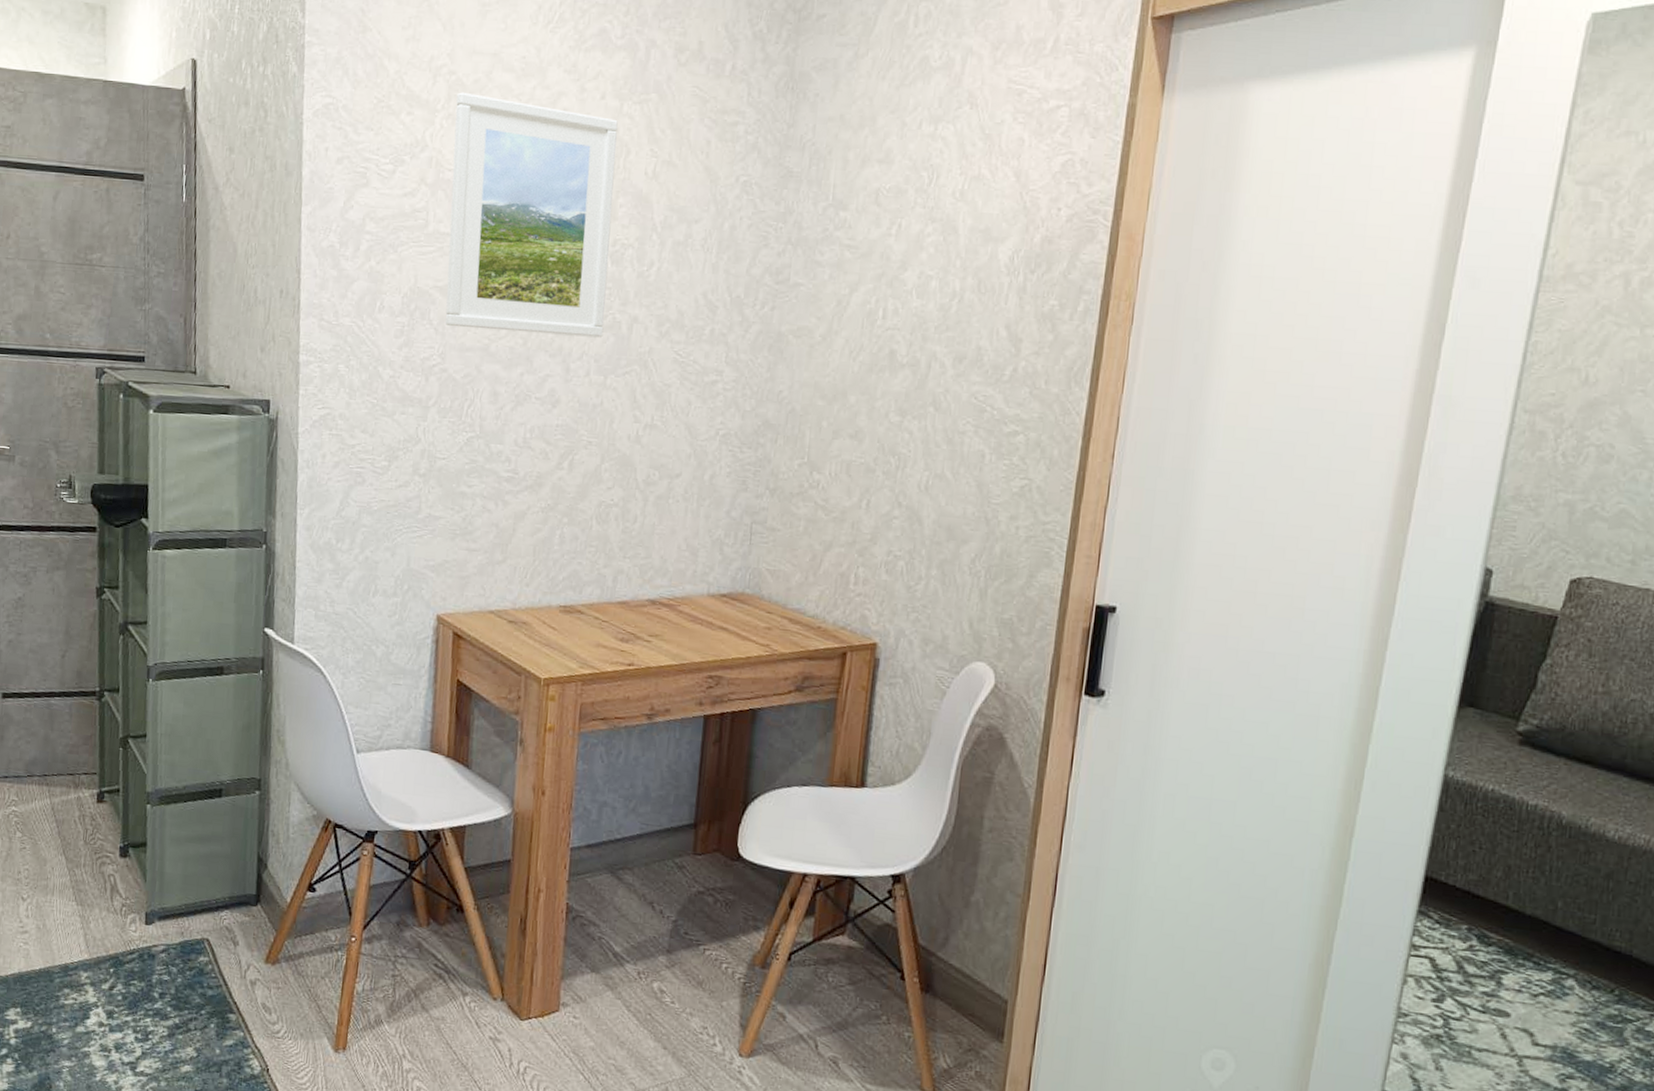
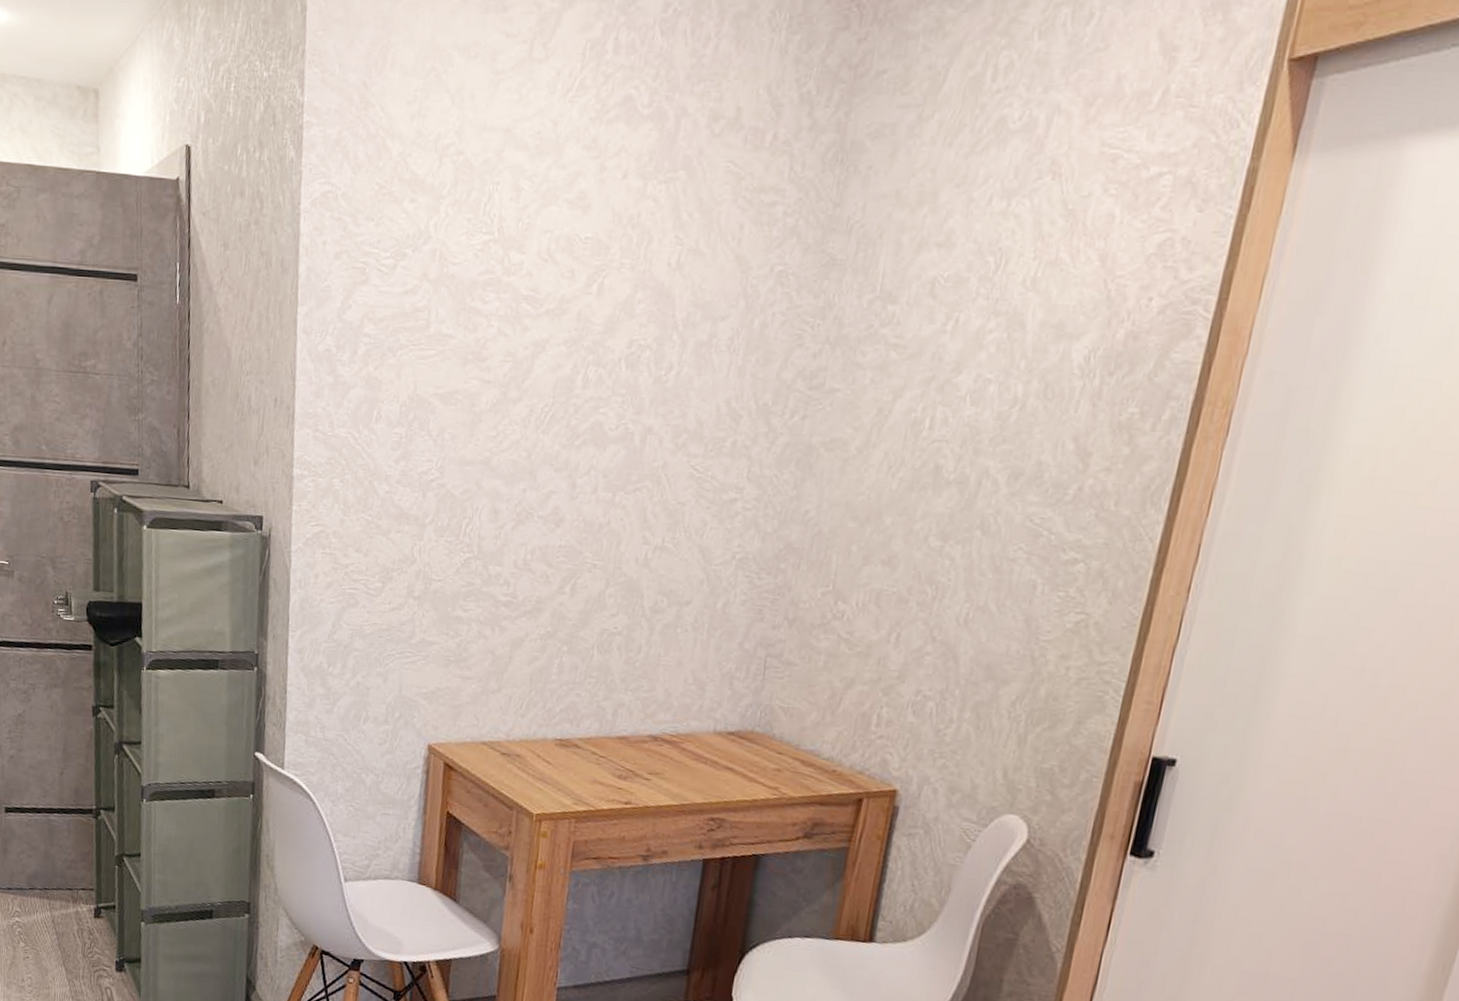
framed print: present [445,92,618,338] -> none [444,175,641,451]

